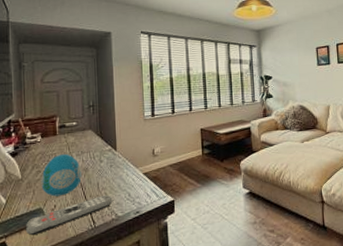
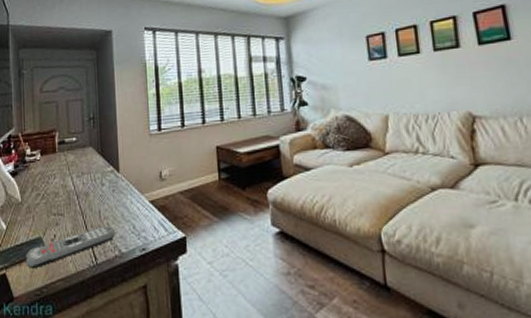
decorative egg: present [41,153,82,197] -> none [40,174,82,225]

